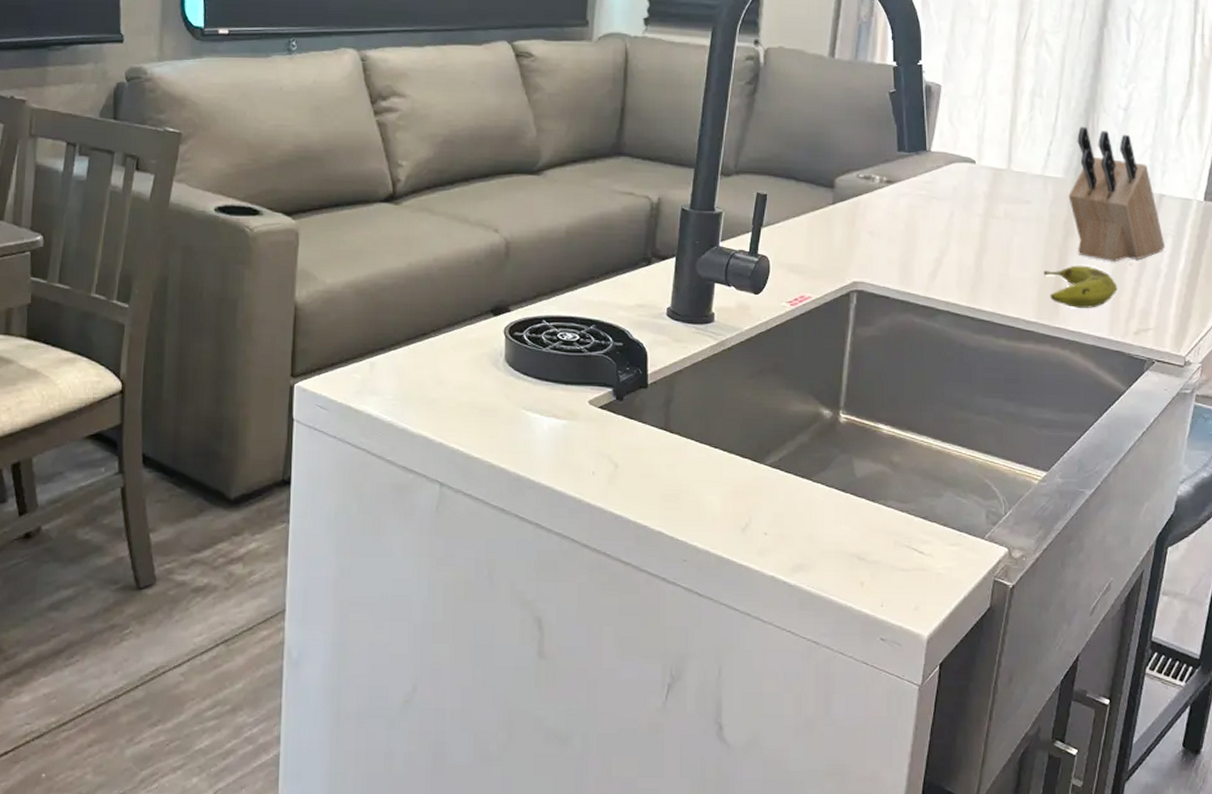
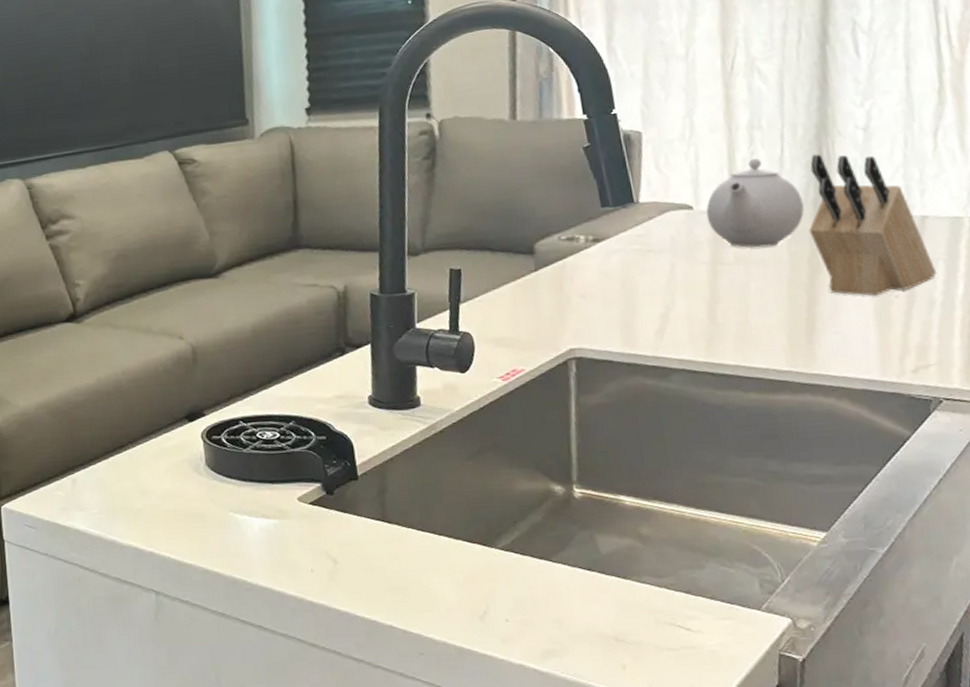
teapot: none [986,123,1067,207] -> present [706,157,804,248]
fruit: present [1043,265,1118,308] -> none [790,303,884,351]

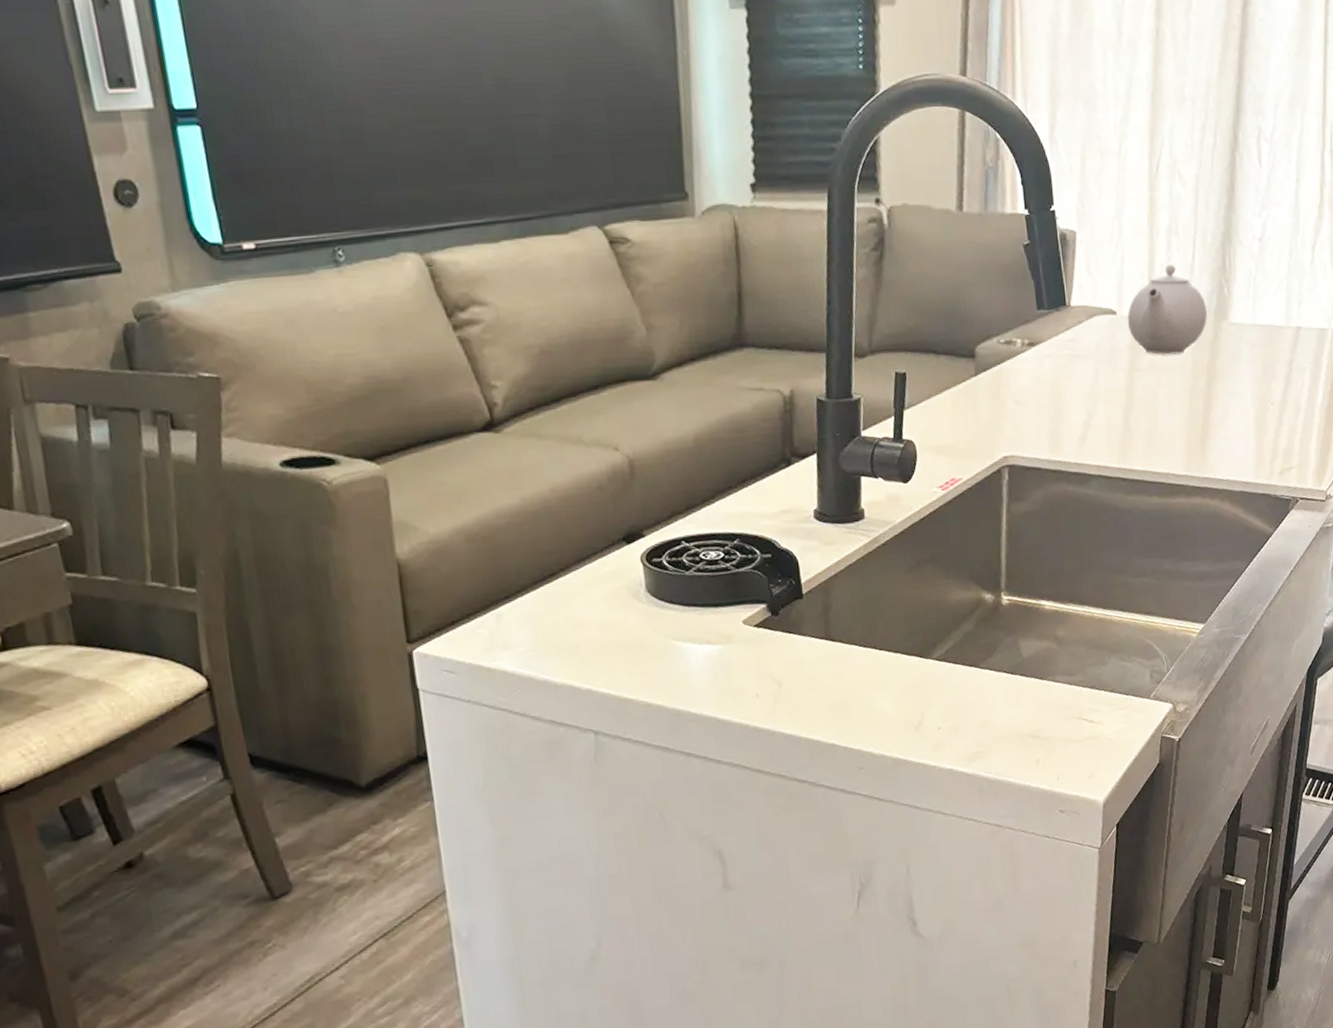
knife block: present [809,154,936,297] -> none [1210,262,1303,403]

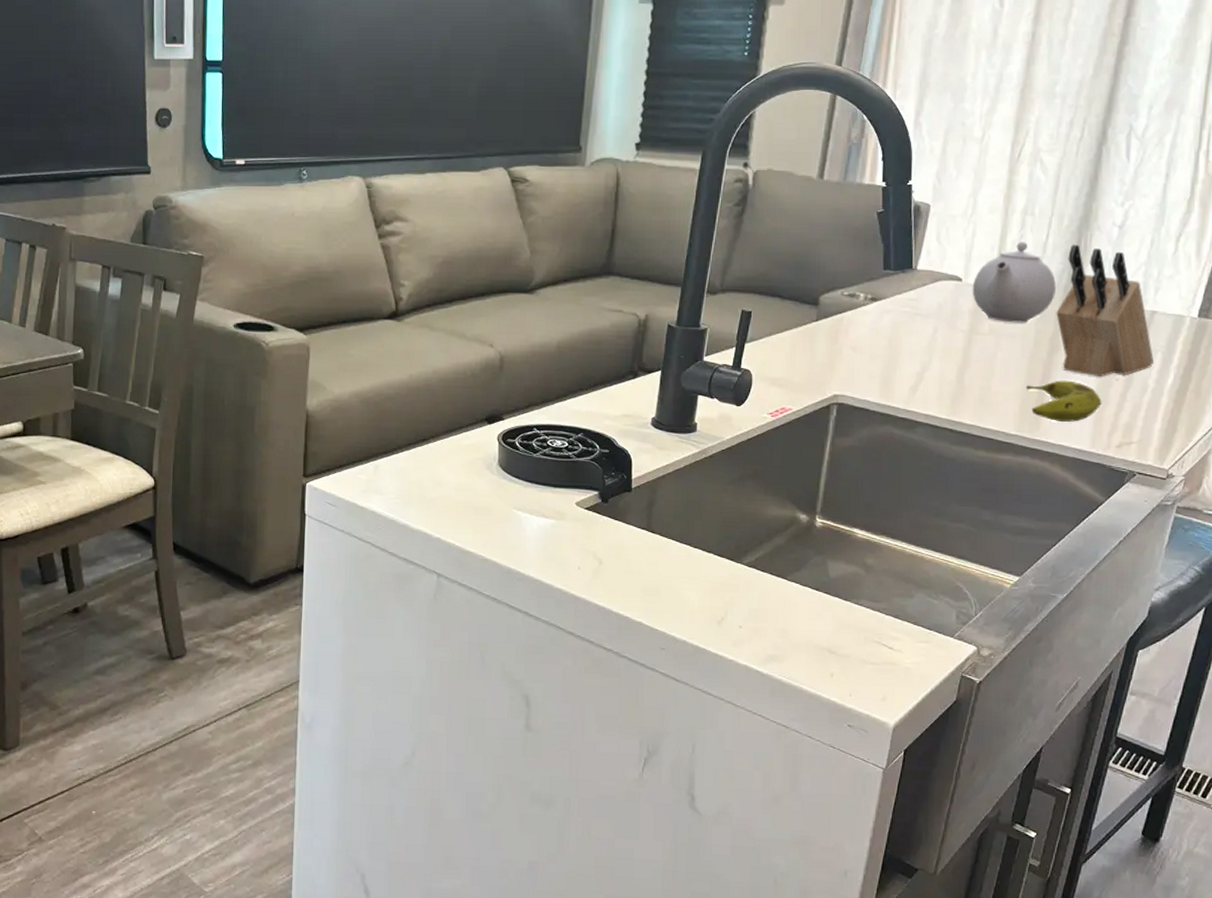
fruit: none [1190,410,1261,455] -> present [1026,380,1102,422]
knife block: none [1210,262,1303,403] -> present [1056,244,1154,378]

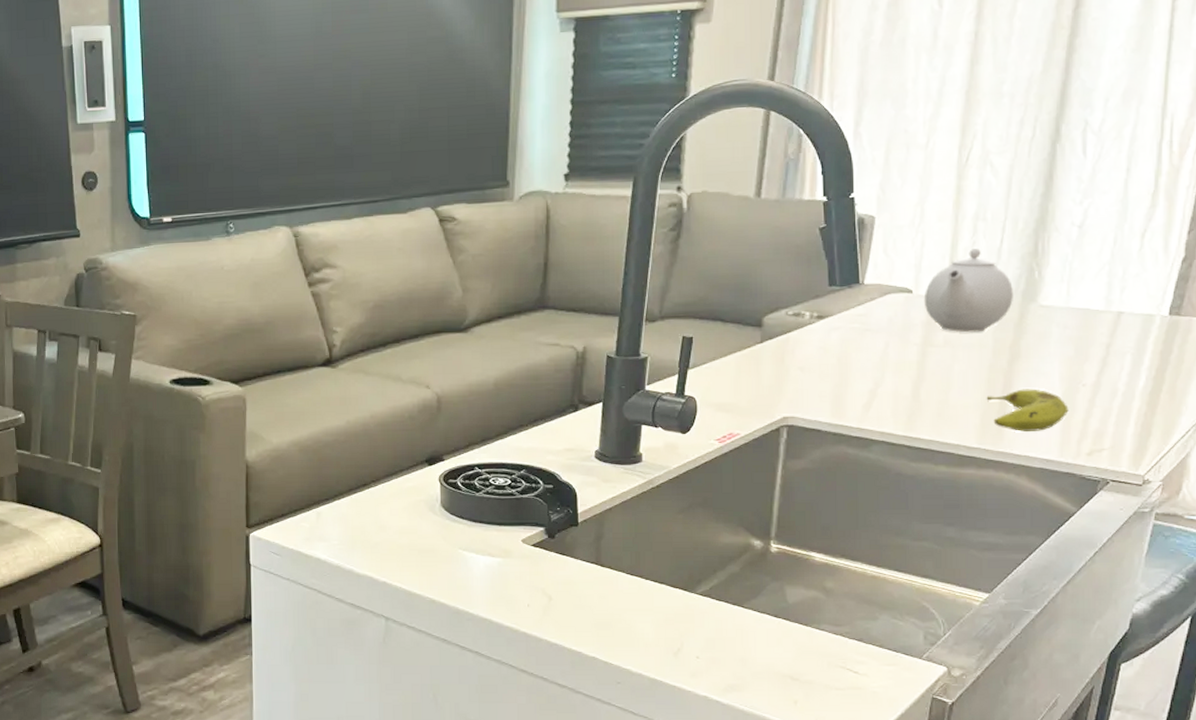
knife block: present [1056,244,1154,378] -> none [1015,247,1122,384]

